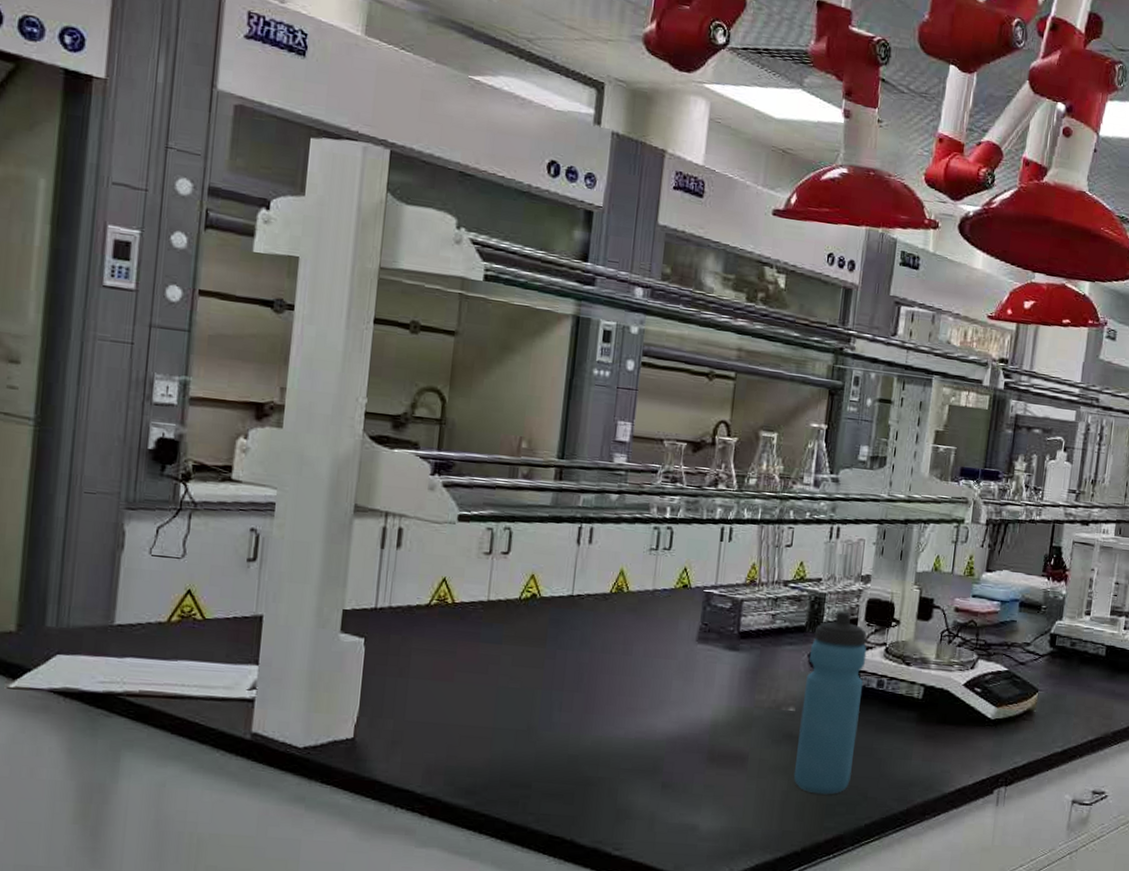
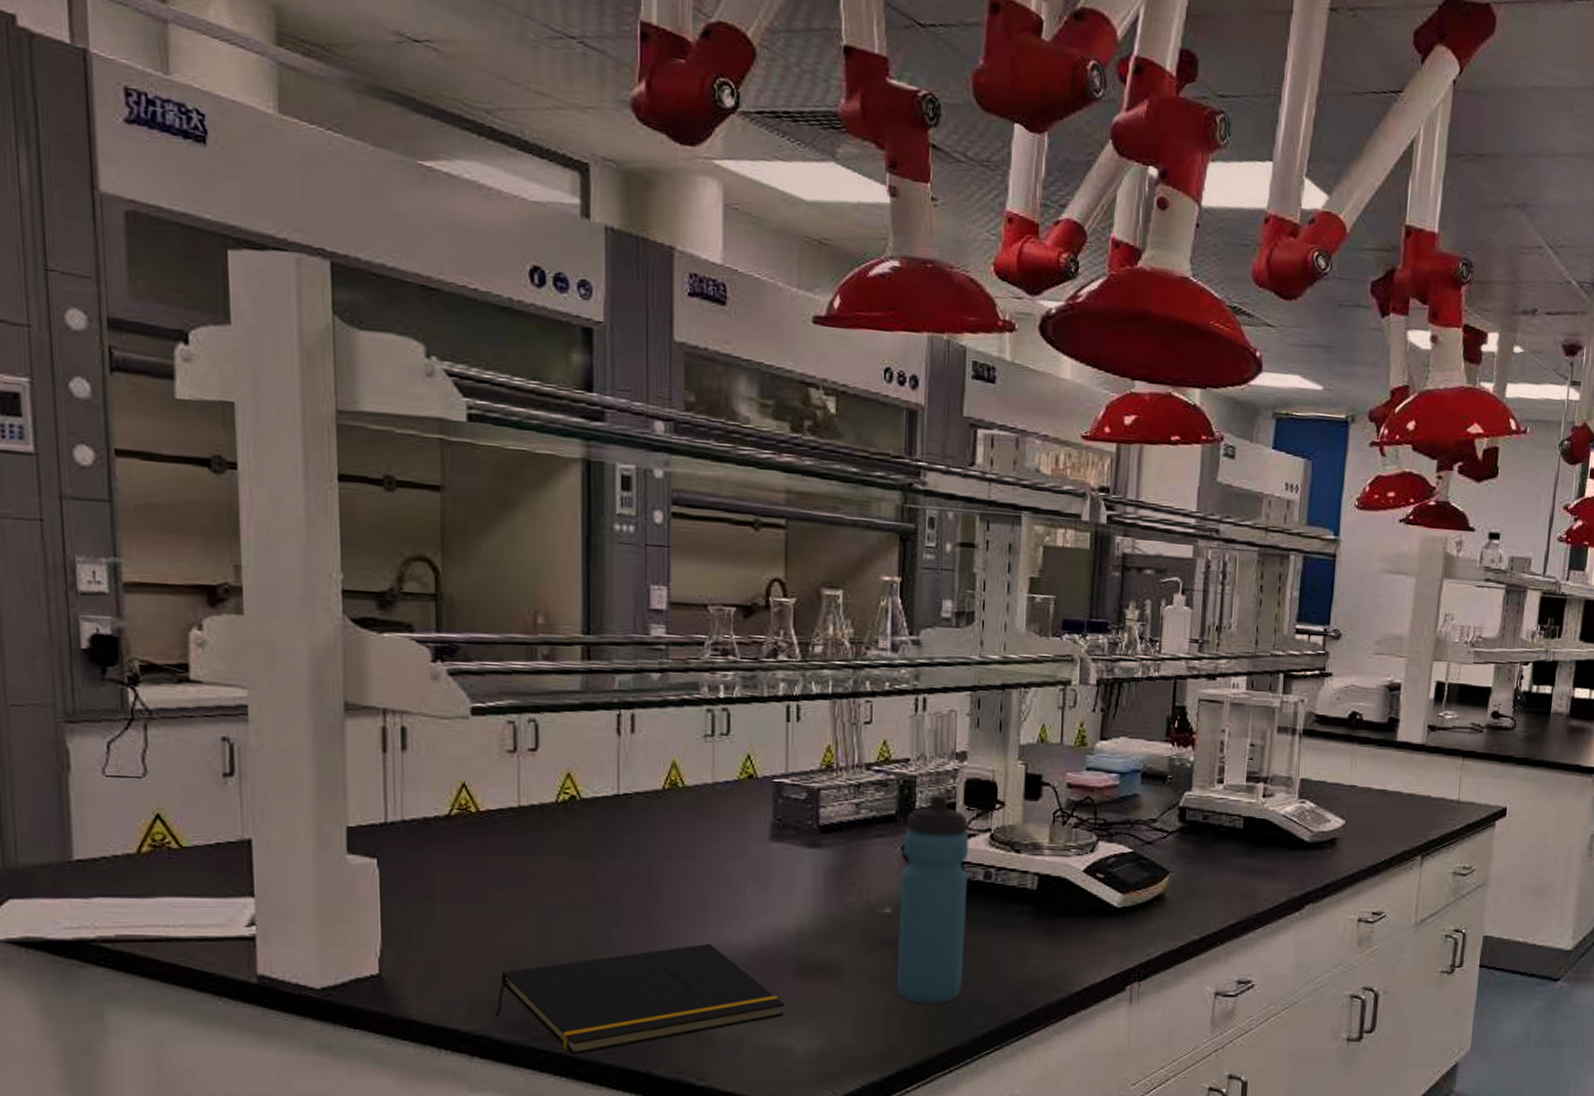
notepad: none [447,728,696,821] -> present [495,943,785,1055]

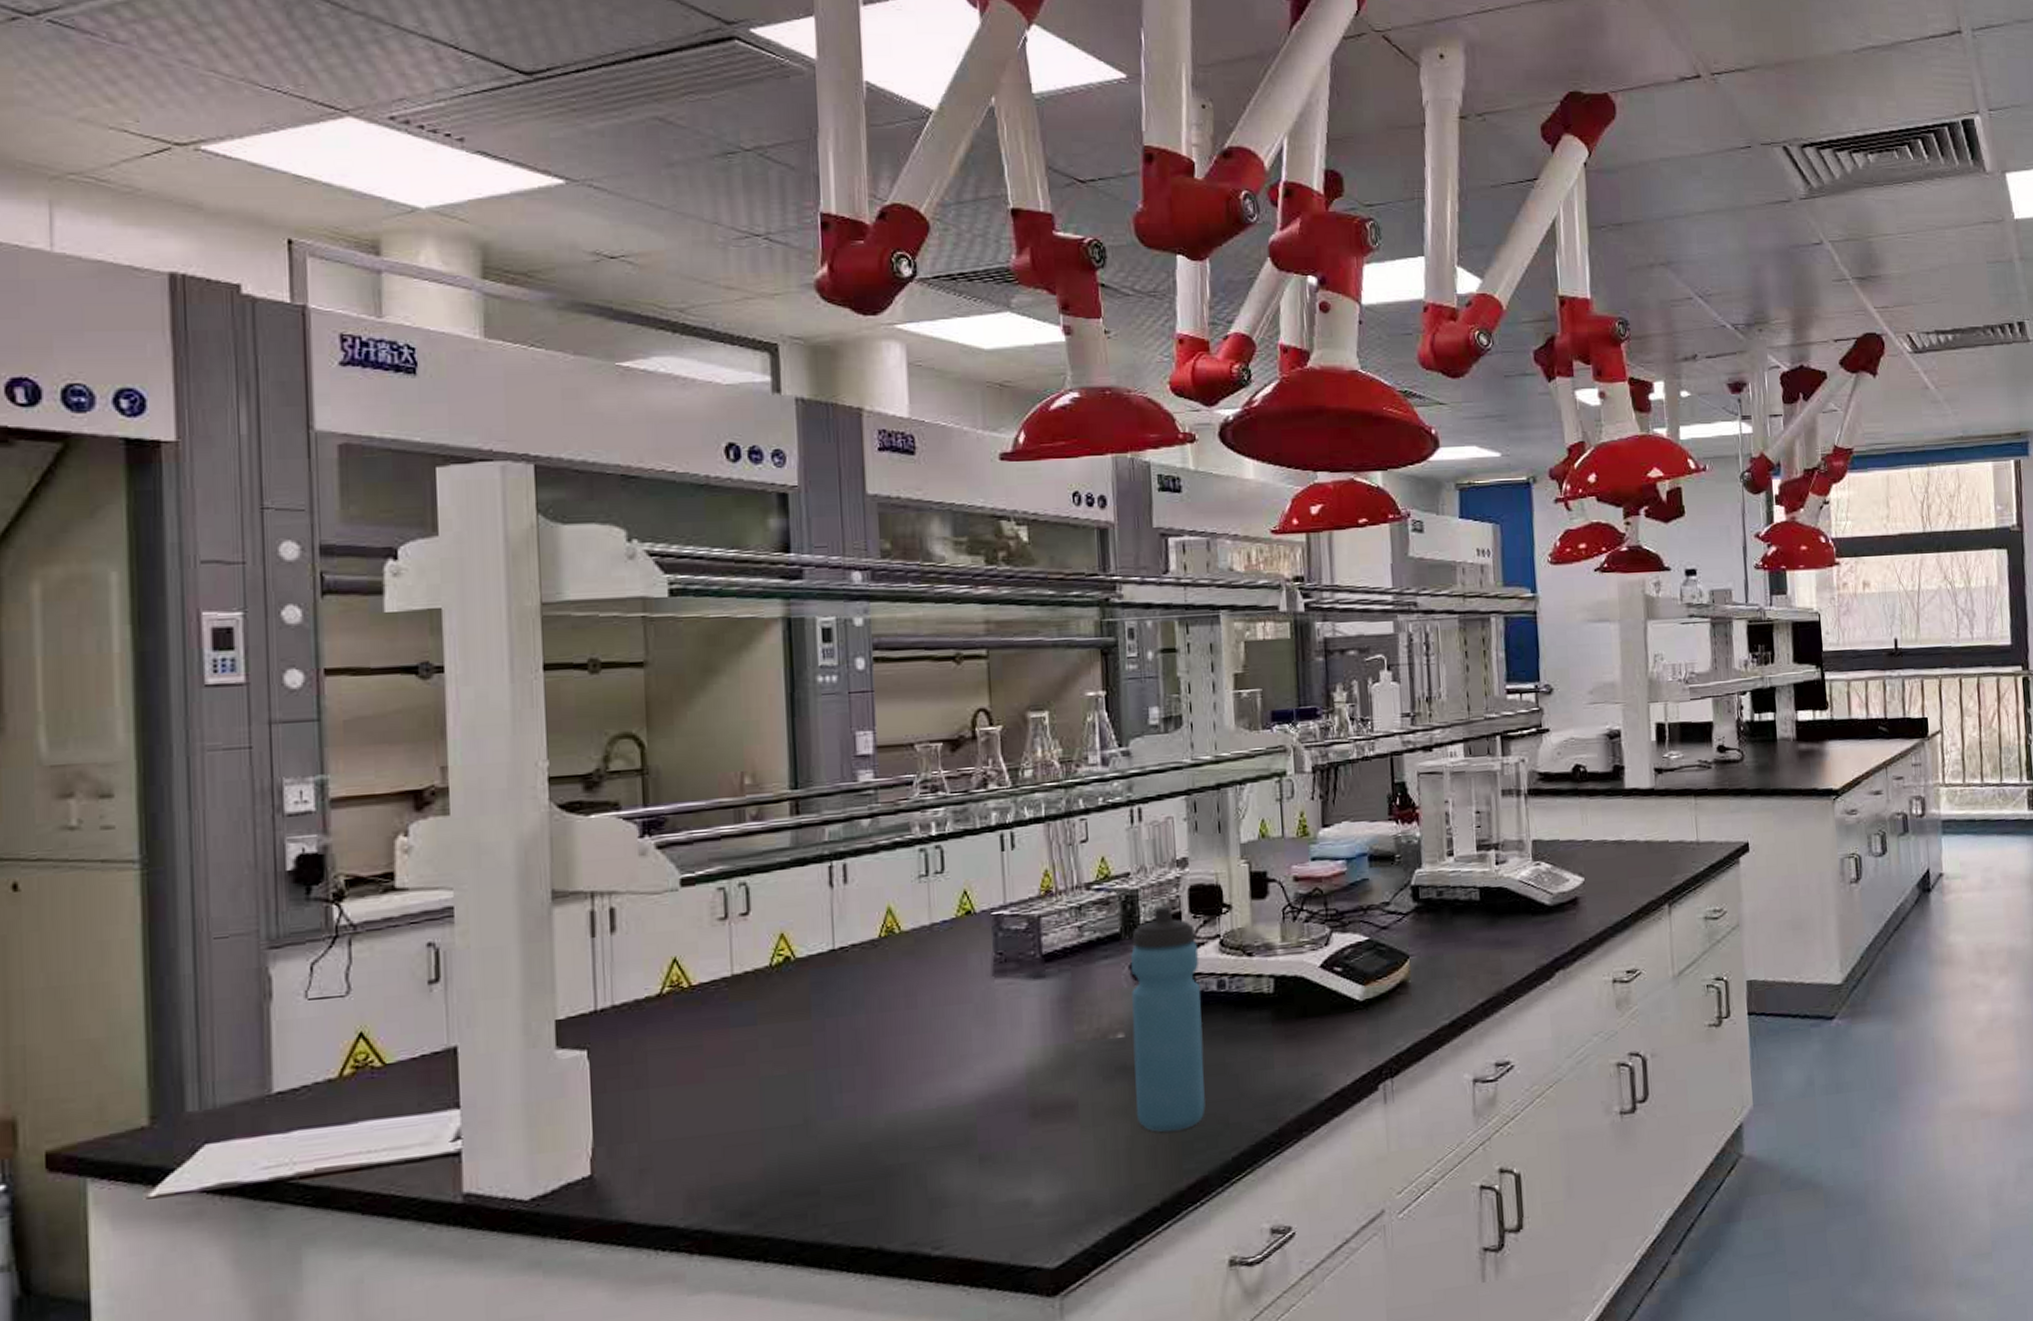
notepad: present [495,943,785,1055] -> none [714,1095,1021,1239]

